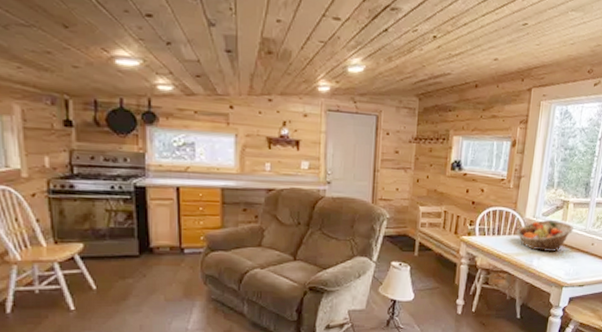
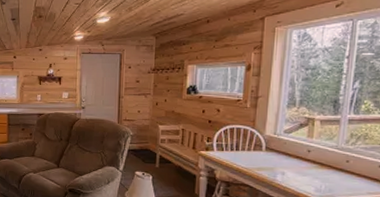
fruit basket: present [516,219,574,252] -> none [256,136,323,168]

